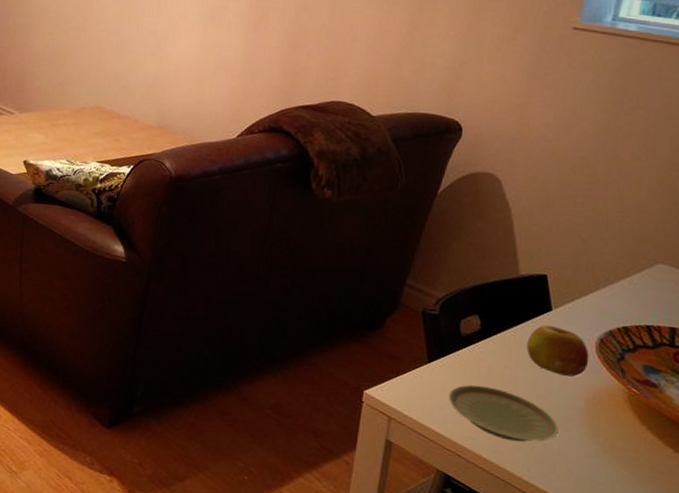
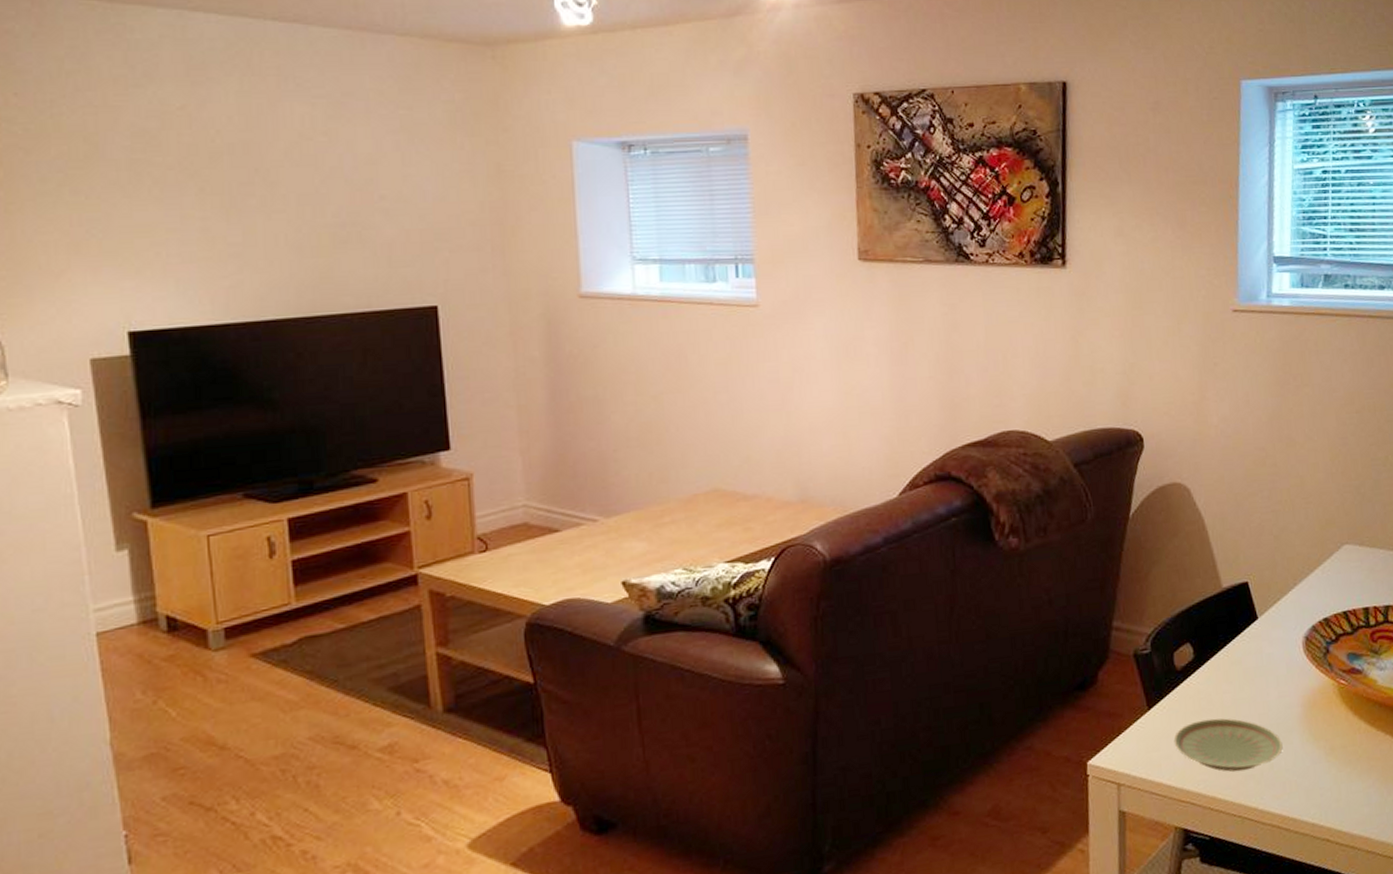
fruit: present [527,325,589,377] -> none [1240,634,1299,686]

